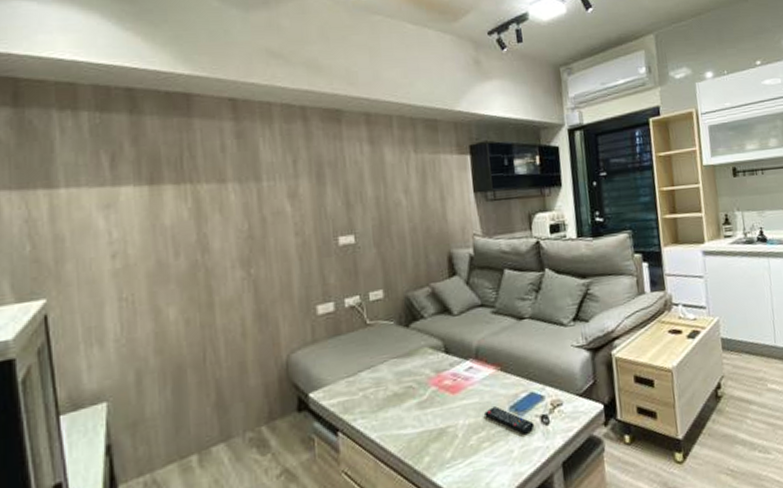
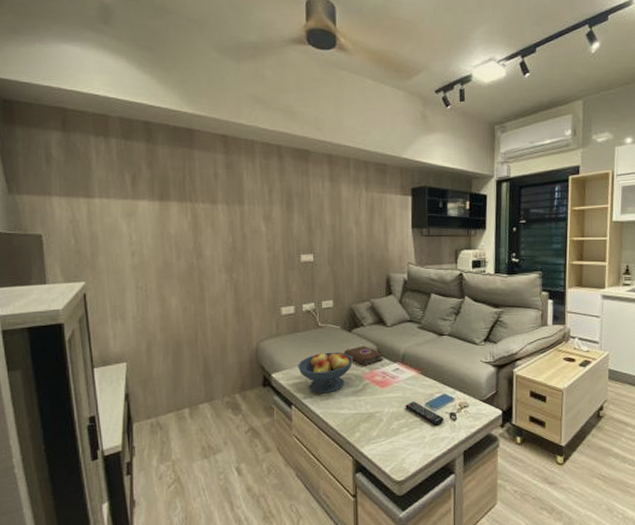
fruit bowl: none [343,354,415,412] -> present [298,352,354,394]
book: none [401,342,453,369] -> present [344,346,384,366]

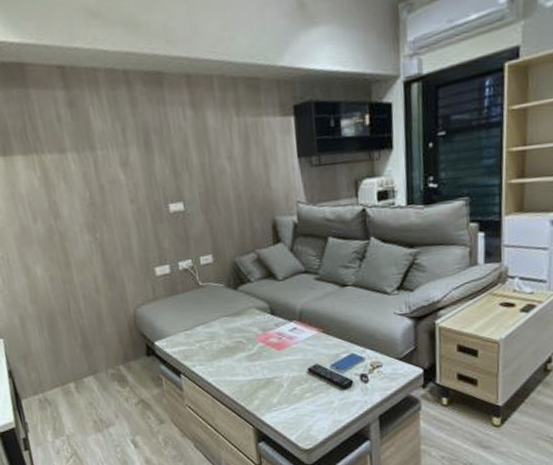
fruit bowl: present [298,352,354,394] -> none [181,313,244,361]
book: present [344,346,384,366] -> none [231,304,278,327]

